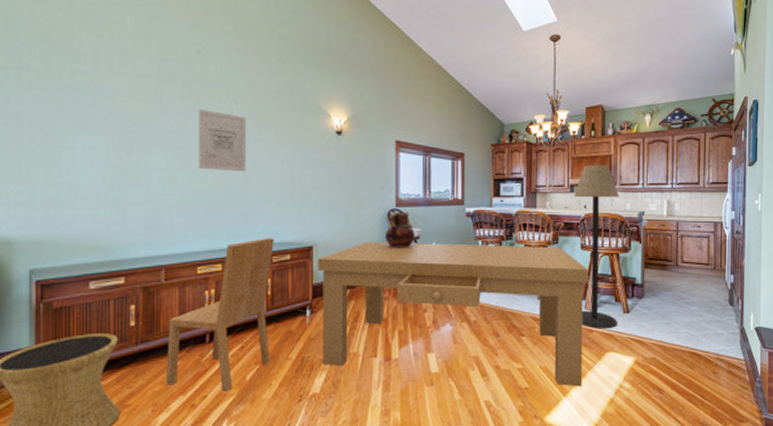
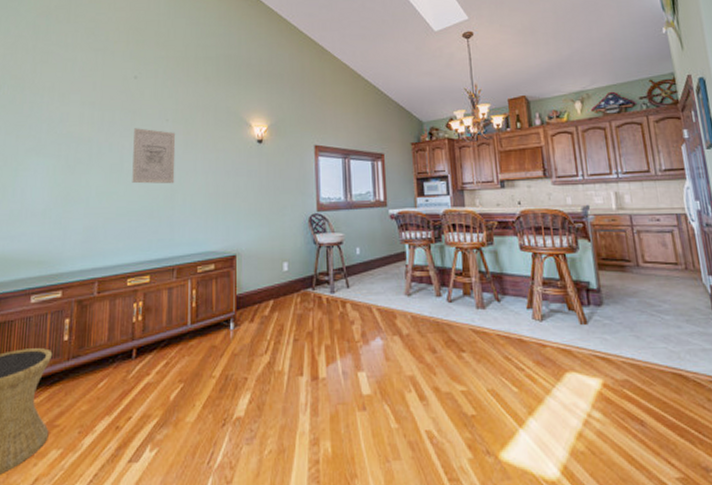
dining chair: present [165,238,274,392] -> none [92,248,199,414]
dining table: present [317,241,589,387] -> none [241,248,541,416]
ceramic pot: present [385,211,416,248] -> none [308,216,339,255]
floor lamp: present [574,164,619,329] -> none [505,156,575,344]

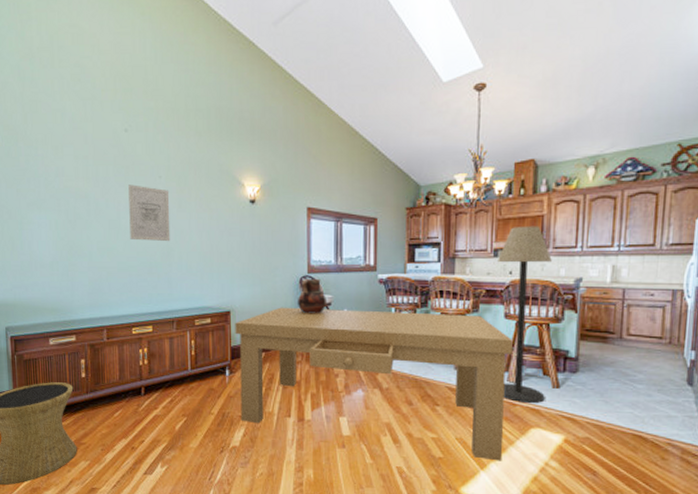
dining table: none [241,248,541,416] -> present [235,307,513,461]
ceramic pot: none [308,216,339,255] -> present [298,278,328,314]
floor lamp: none [505,156,575,344] -> present [498,225,552,404]

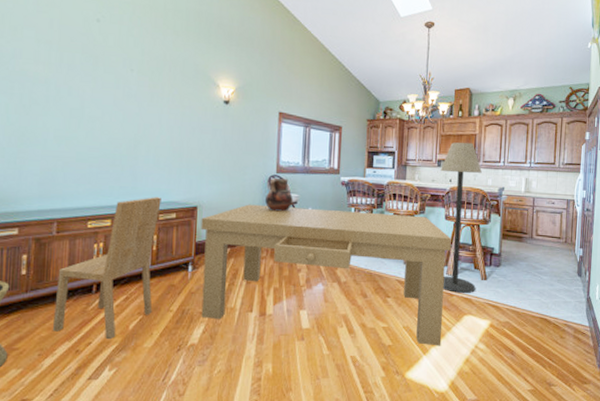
dining chair: none [110,303,196,439] -> present [52,197,161,340]
wall art: present [128,184,171,242] -> none [93,74,141,135]

